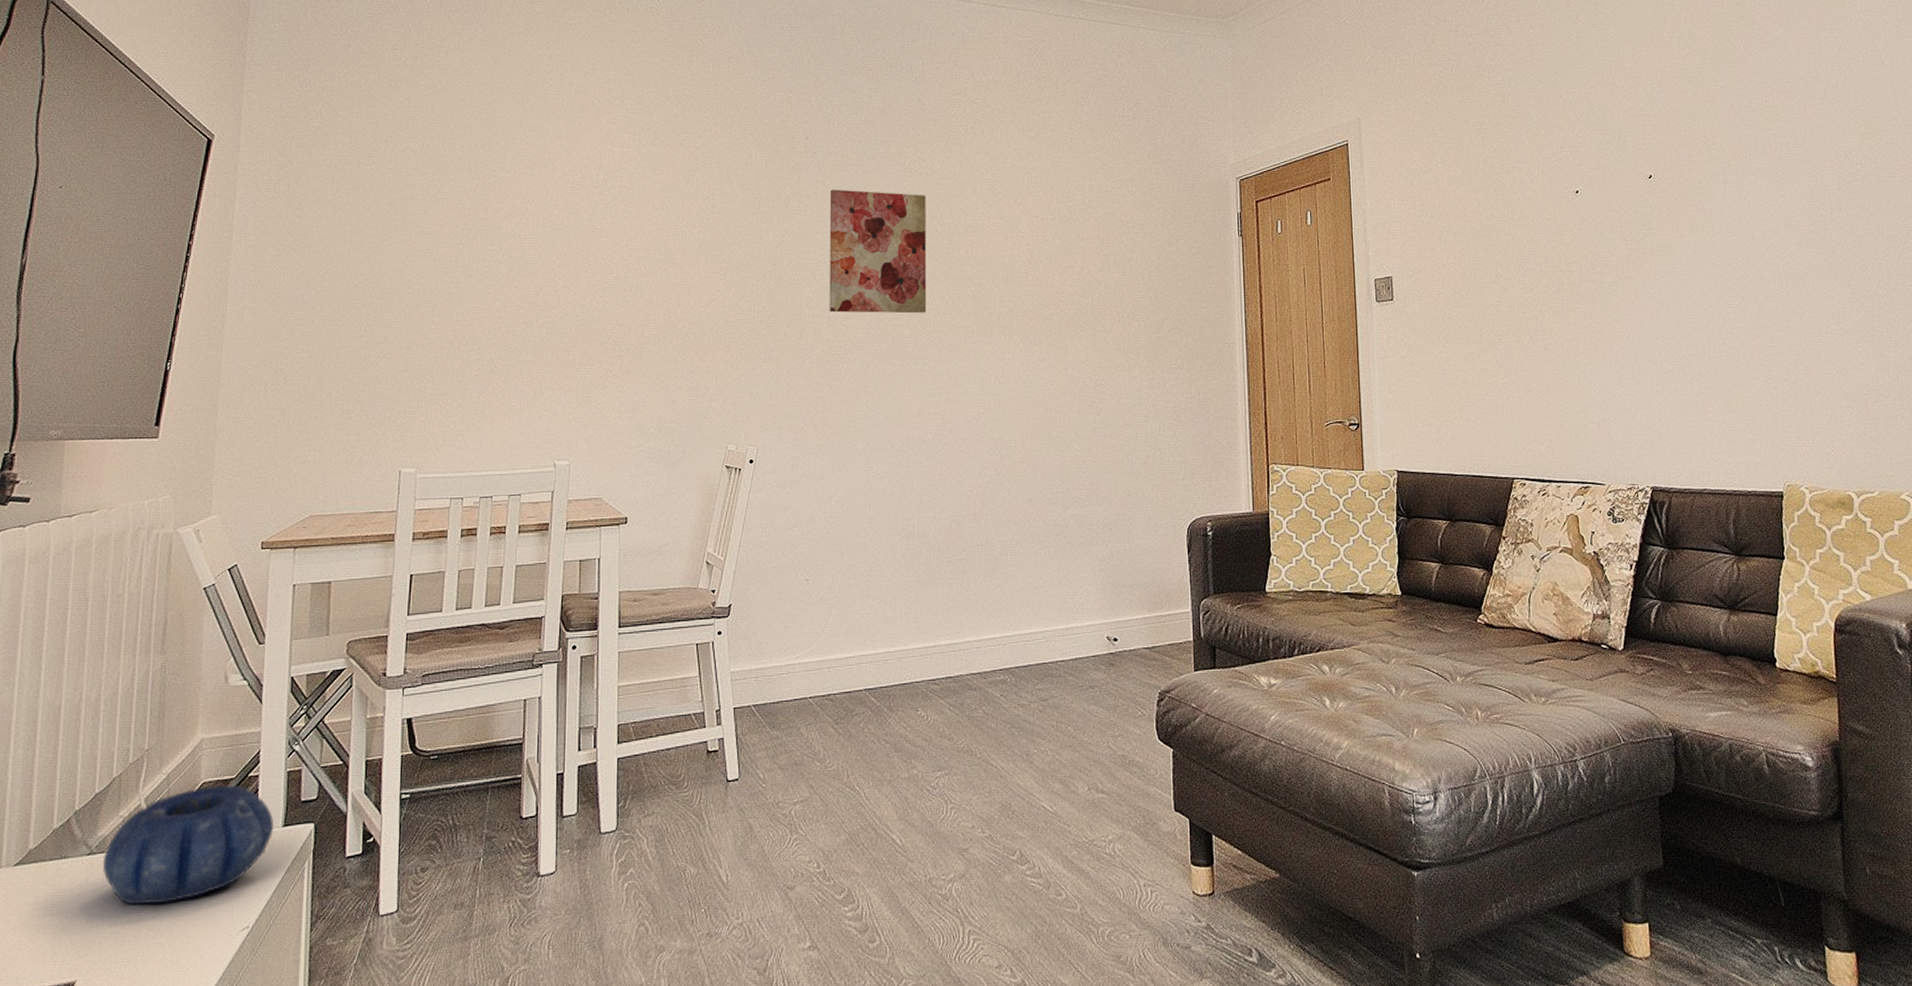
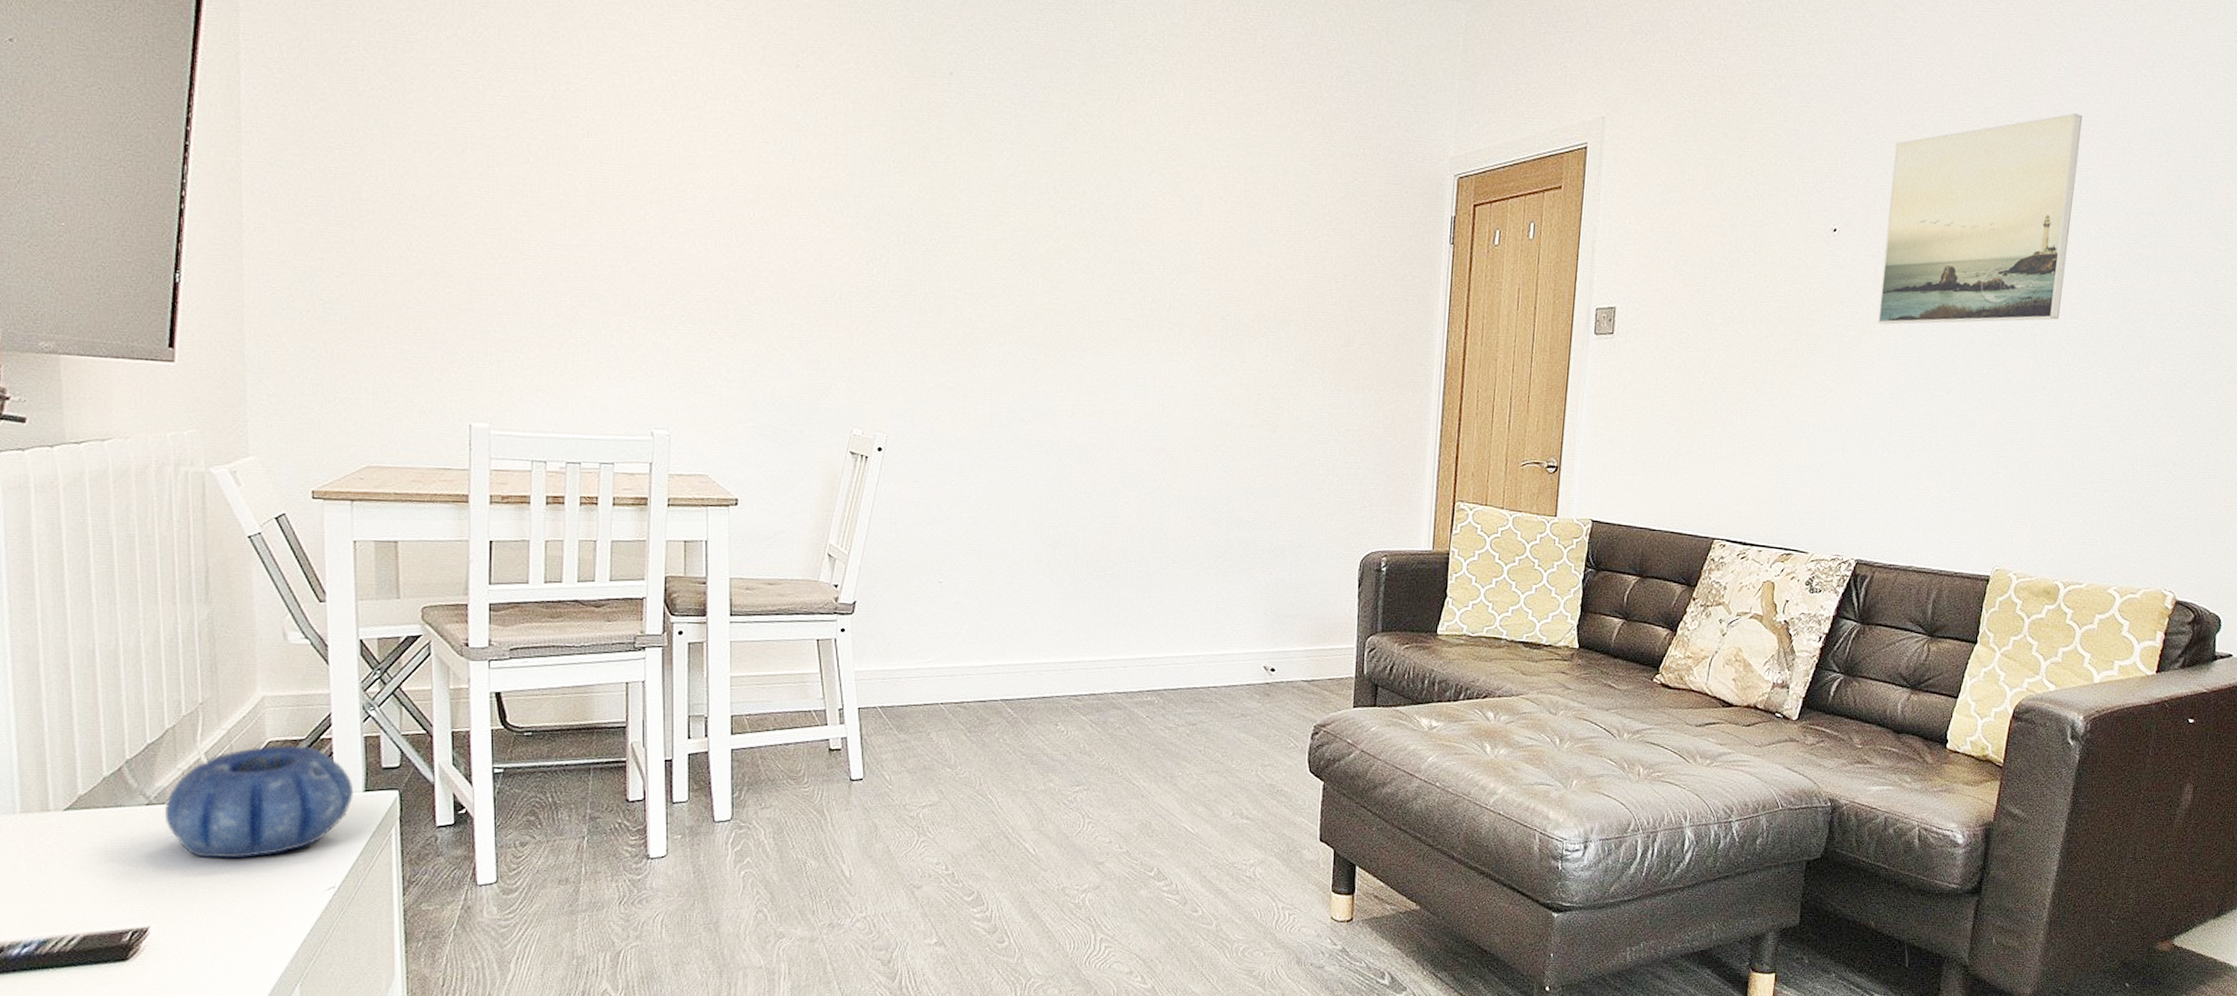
wall art: present [829,189,927,314] -> none [973,140,1092,299]
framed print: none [1617,74,1797,269] -> present [1878,113,2083,325]

